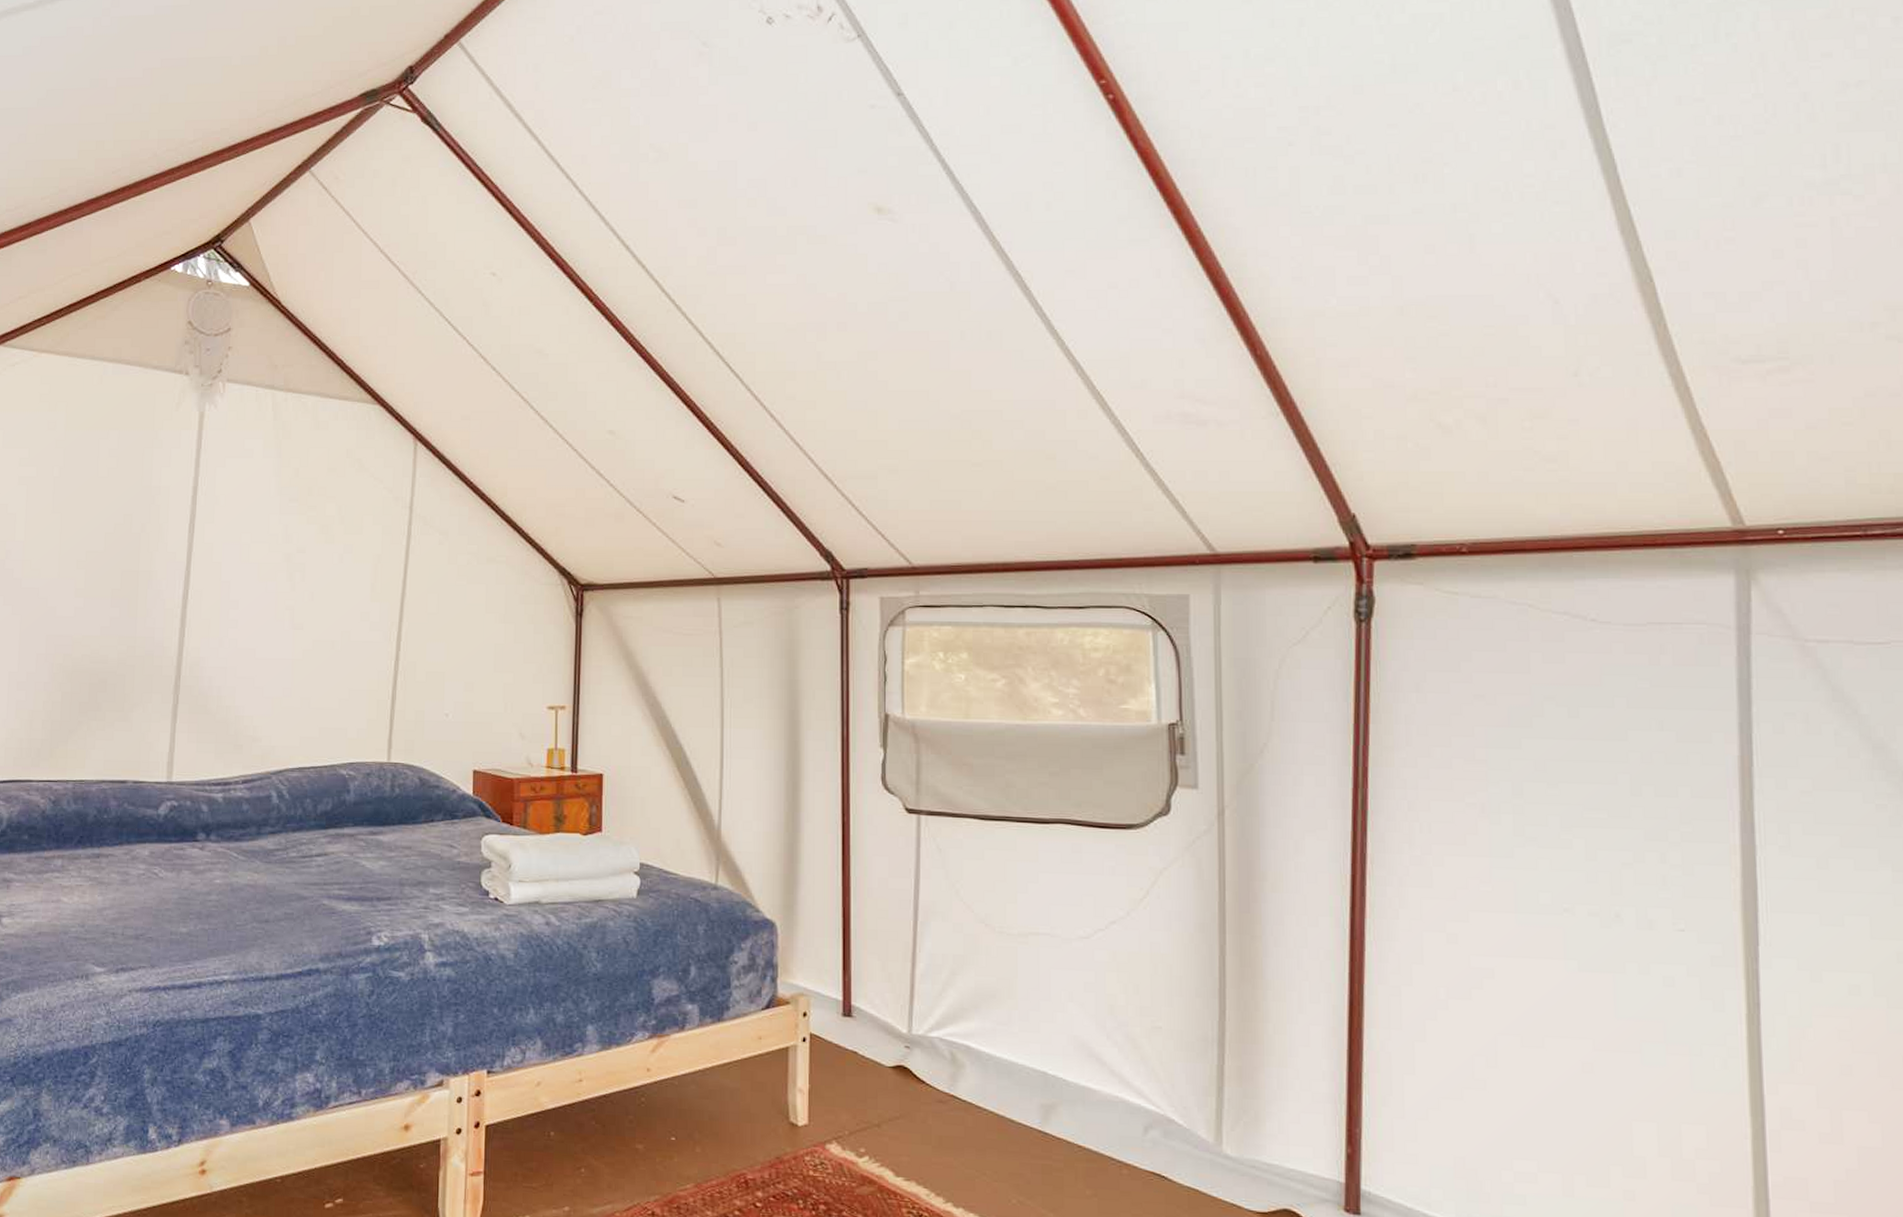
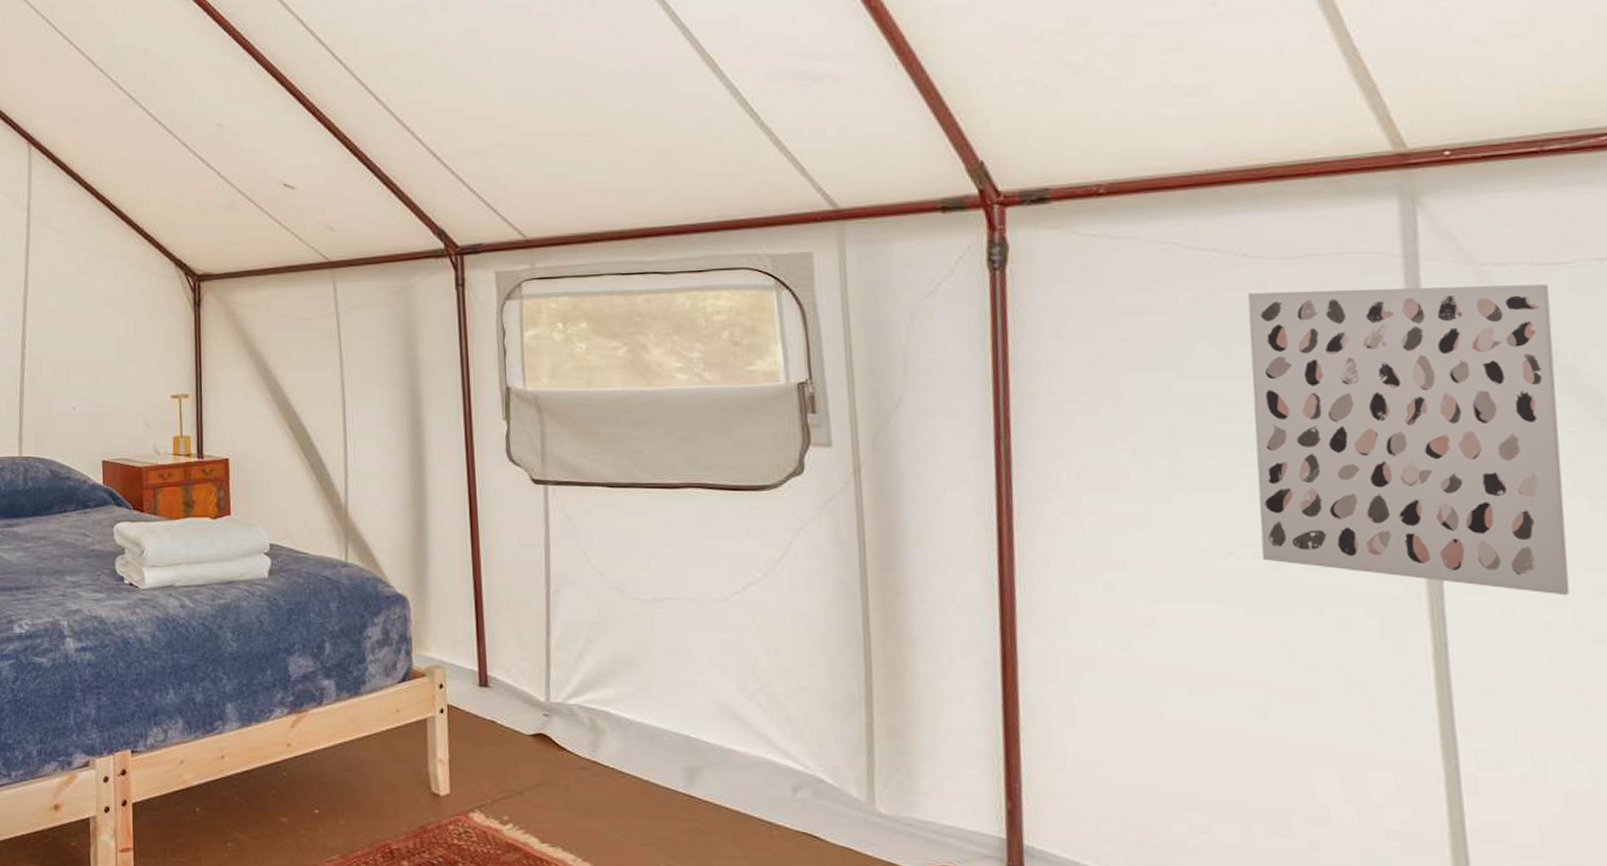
wall art: none [1593,656,1872,962] -> present [1247,284,1570,596]

